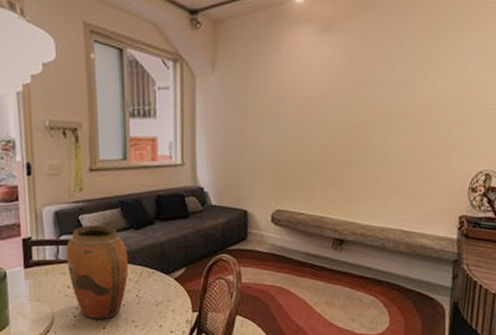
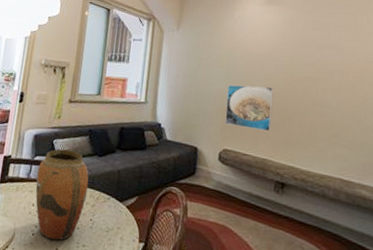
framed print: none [276,136,331,187] -> present [225,85,274,132]

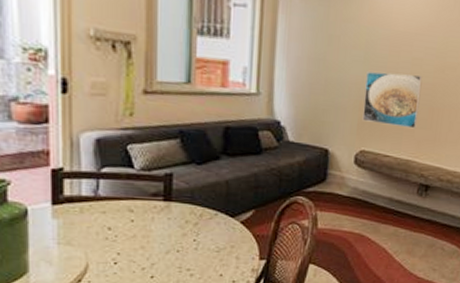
vase: present [35,149,89,241] -> none [109,156,187,268]

